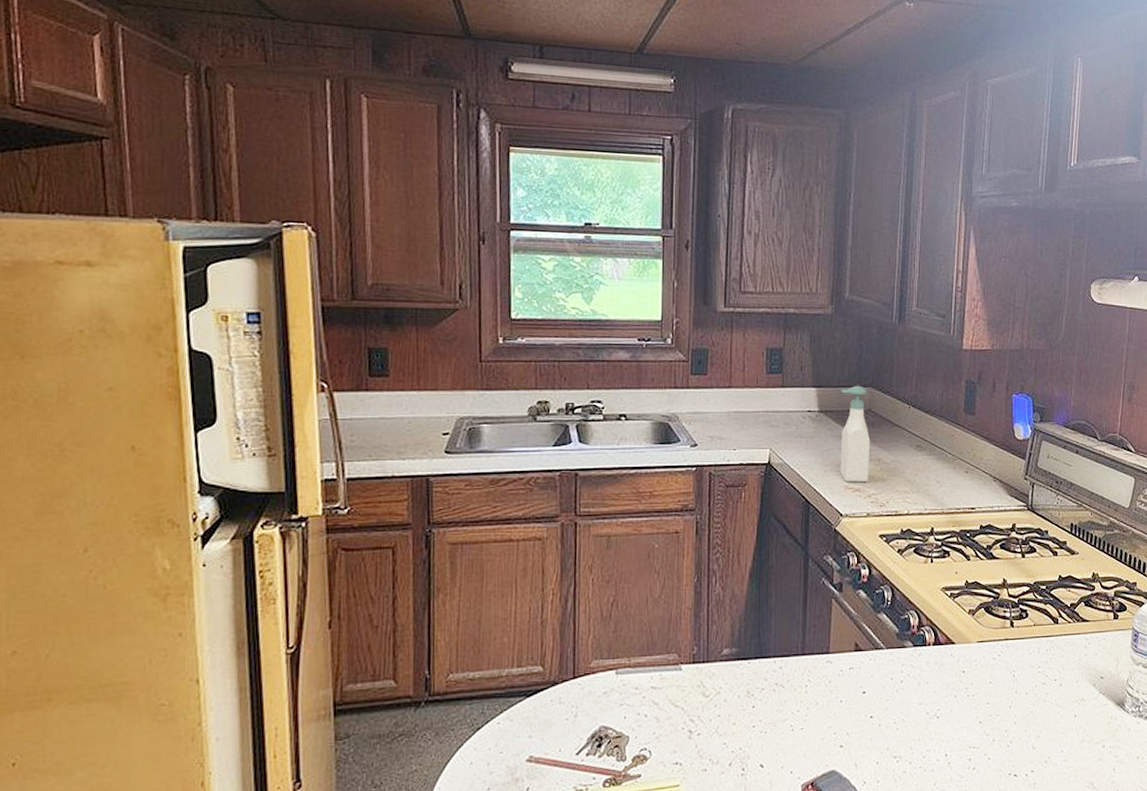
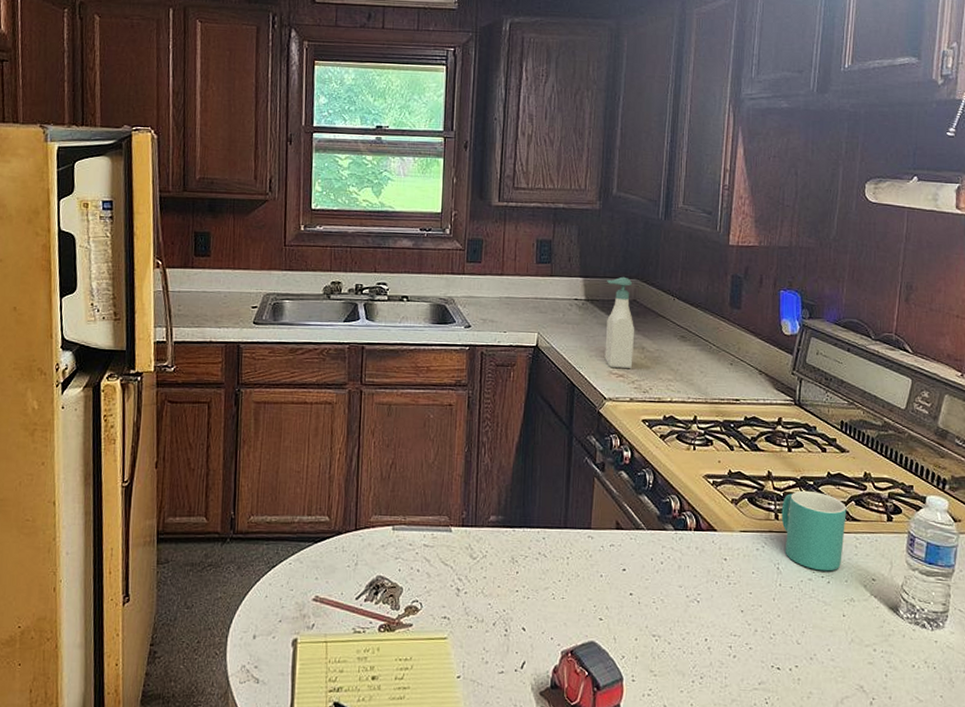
mug: none [1016,595,1077,674] -> present [781,490,847,572]

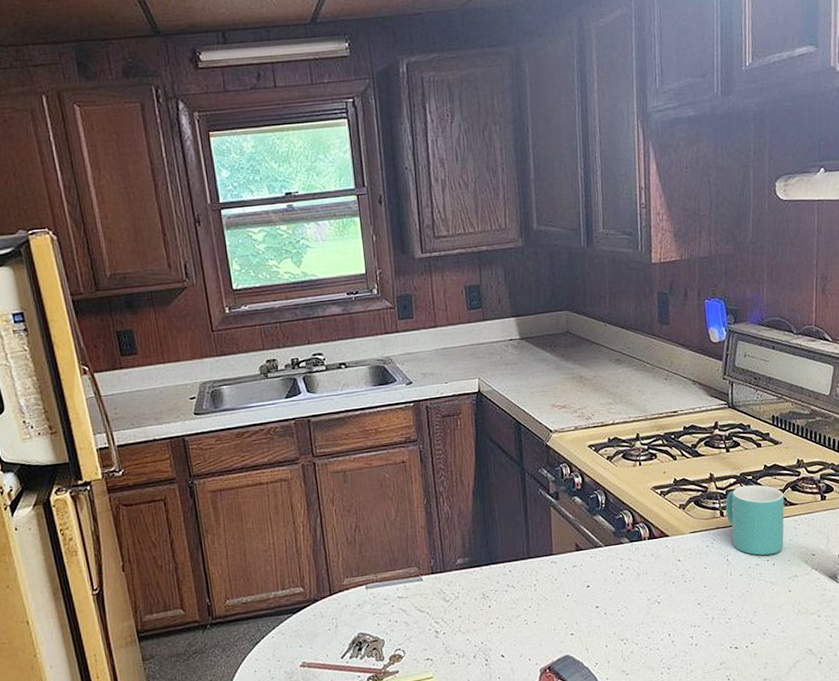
soap bottle: present [604,276,634,368] -> none [538,310,573,400]

